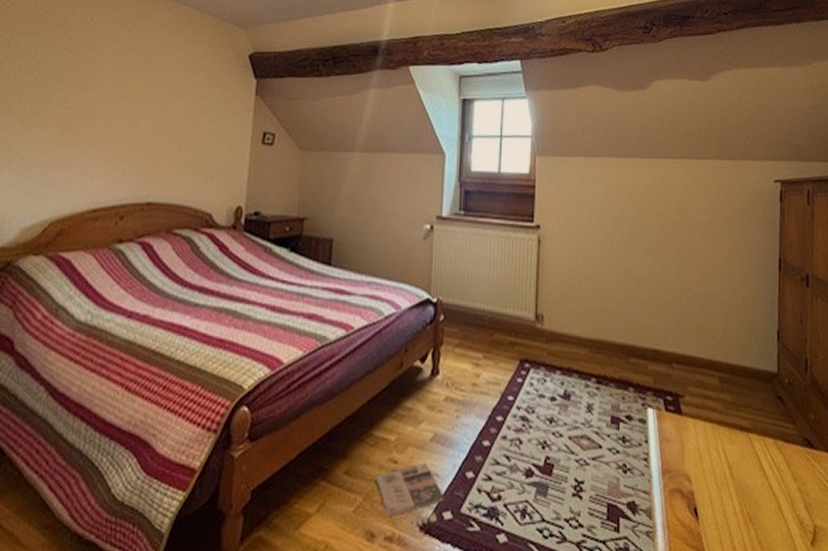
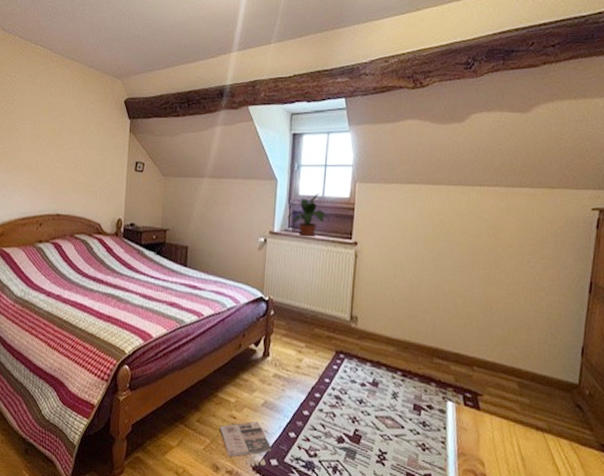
potted plant: none [458,169,506,222] -> present [287,193,328,237]

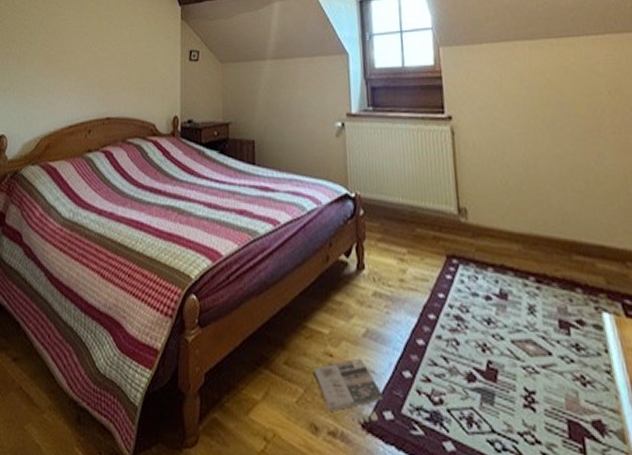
potted plant: present [287,193,328,237] -> none [365,64,413,116]

